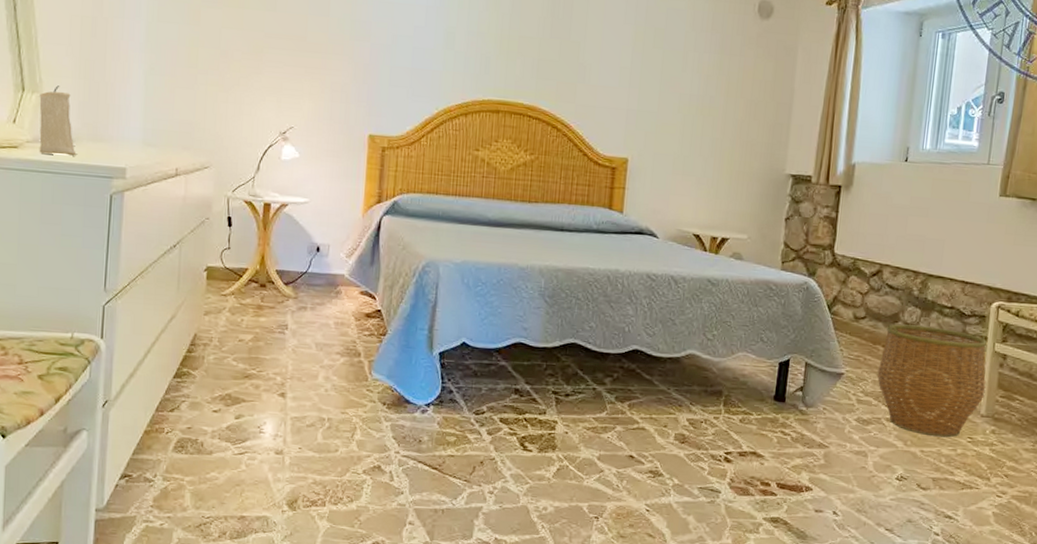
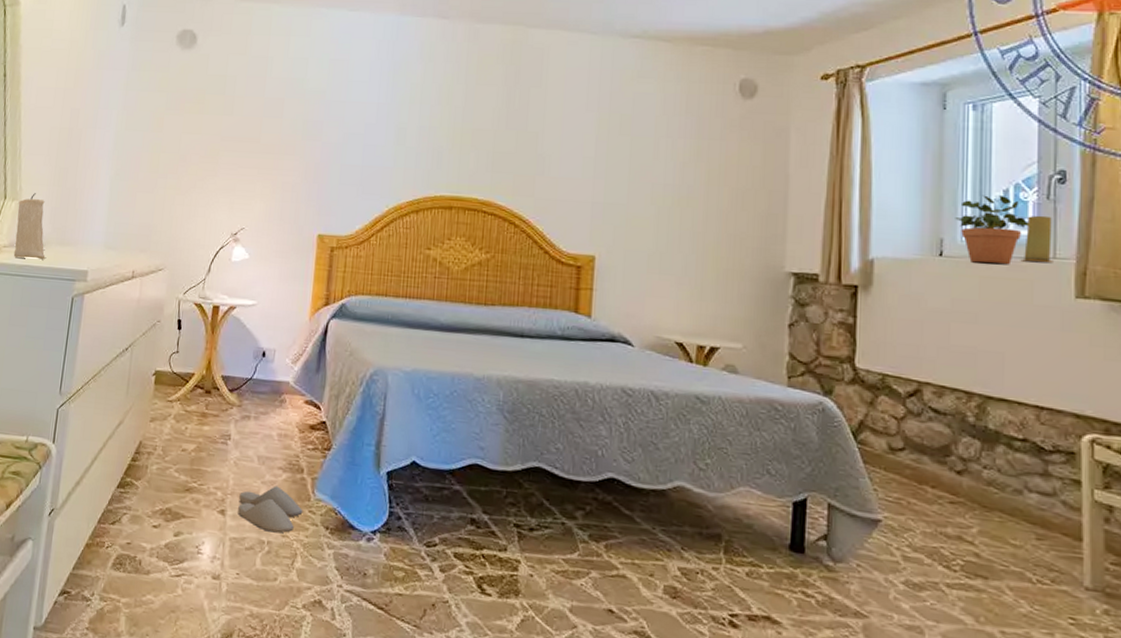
slippers: none [298,369,361,411] -> present [238,486,303,534]
basket: present [876,324,988,437] -> none [927,459,1087,616]
potted plant: none [919,111,974,170] -> present [955,194,1029,266]
candle: none [964,129,990,169] -> present [1020,215,1053,264]

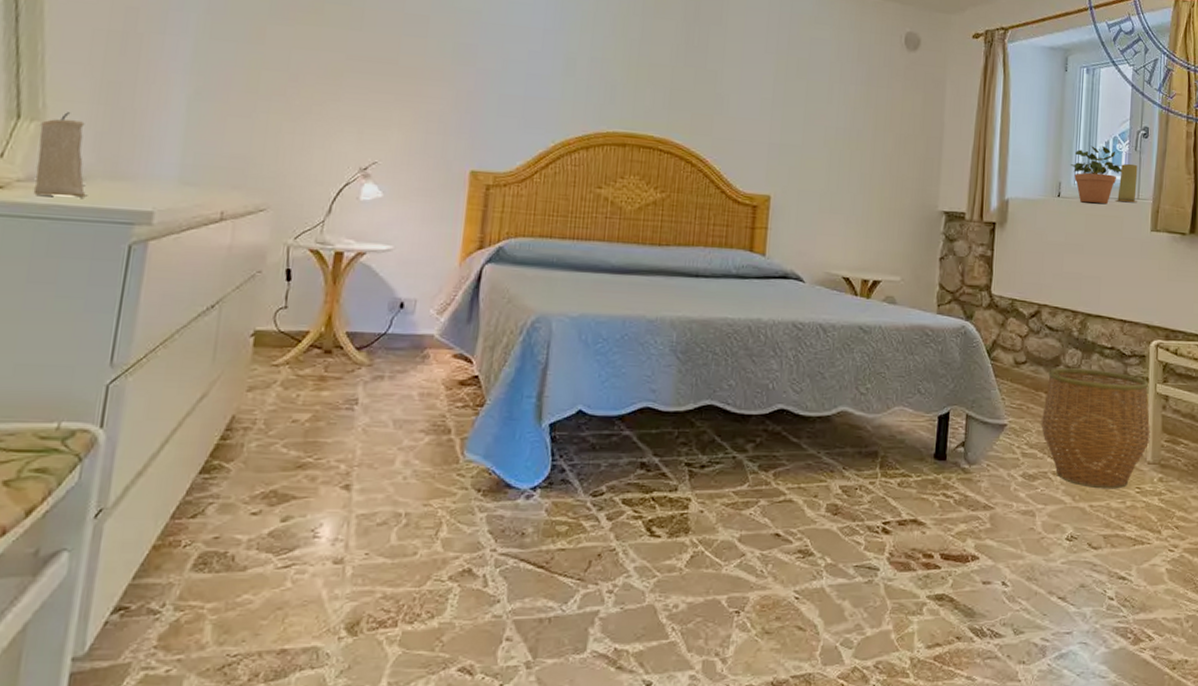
slippers: present [238,486,303,534] -> none [367,451,450,503]
basket: none [927,459,1087,616] -> present [1040,368,1151,489]

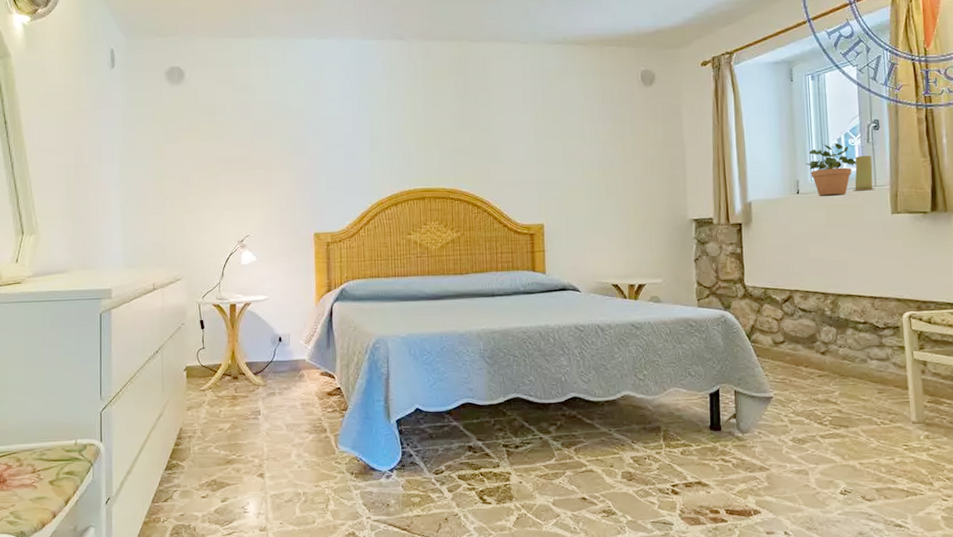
candle: present [33,112,86,198] -> none [36,226,70,285]
basket: present [1040,368,1151,489] -> none [804,343,912,448]

